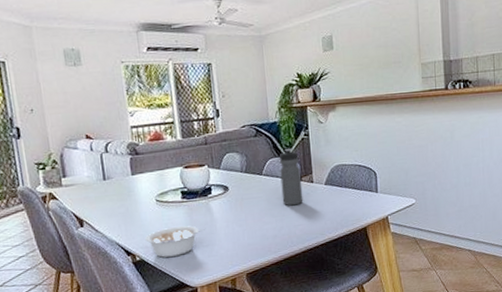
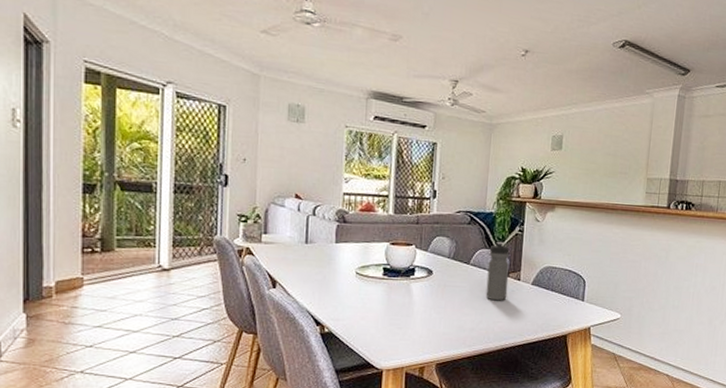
legume: present [145,226,205,258] -> none [338,303,401,334]

